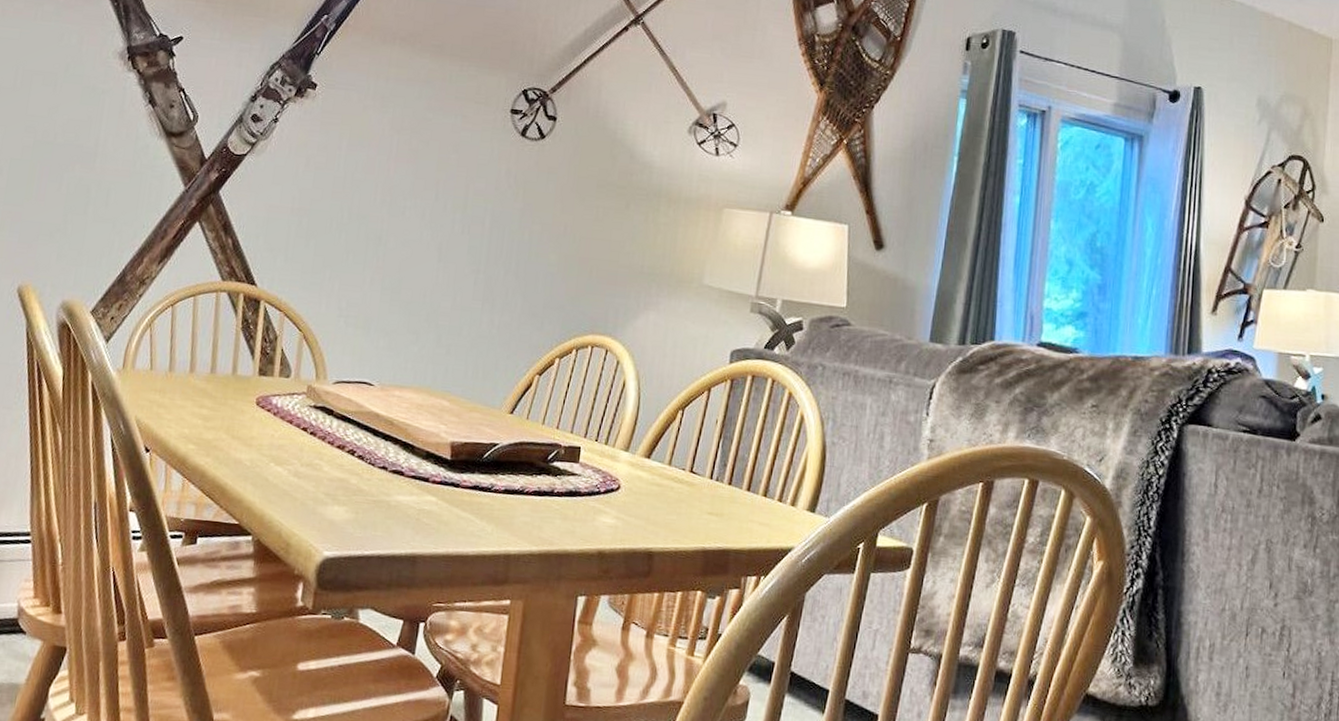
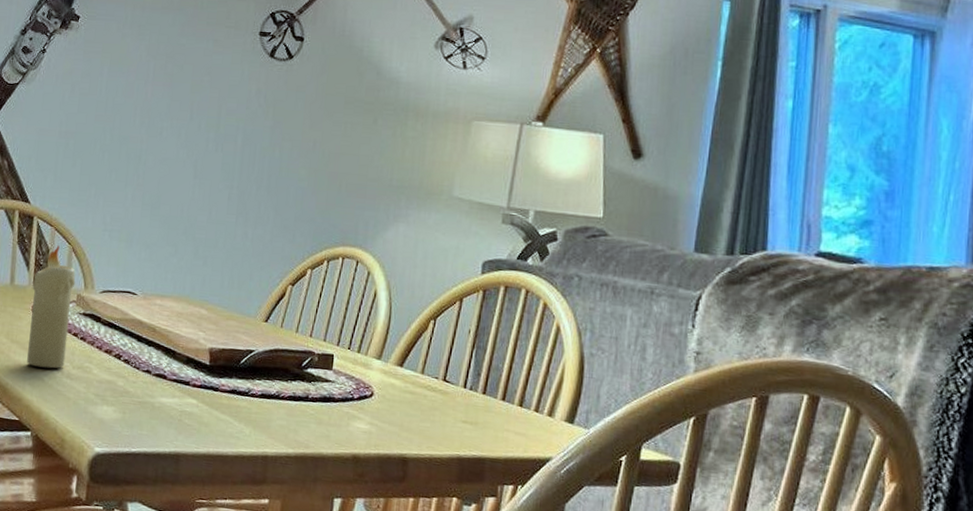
candle: none [249,332,306,467] -> present [27,245,76,369]

